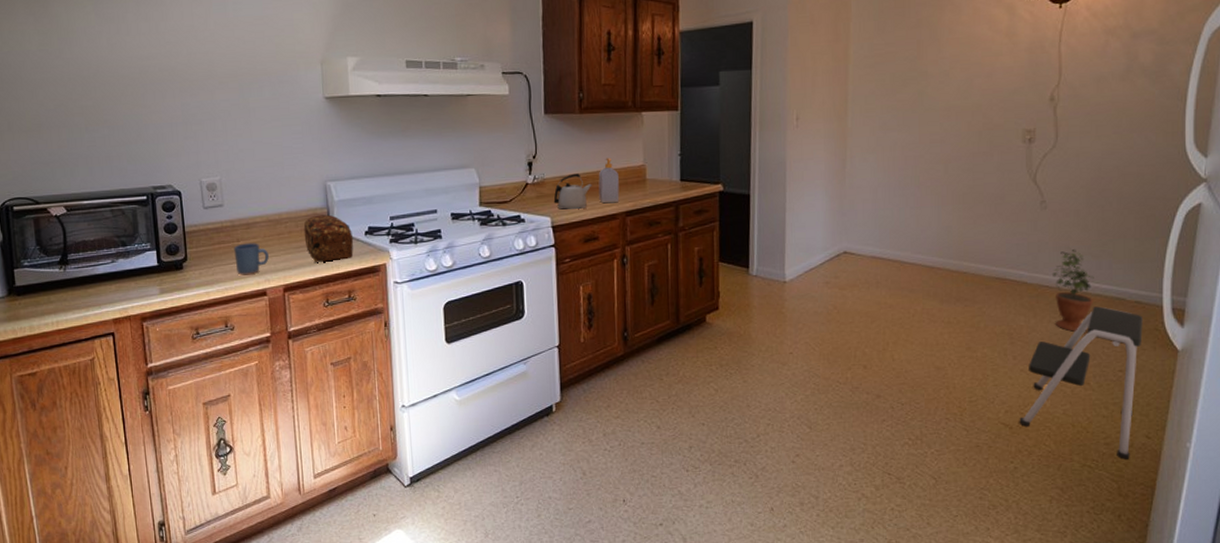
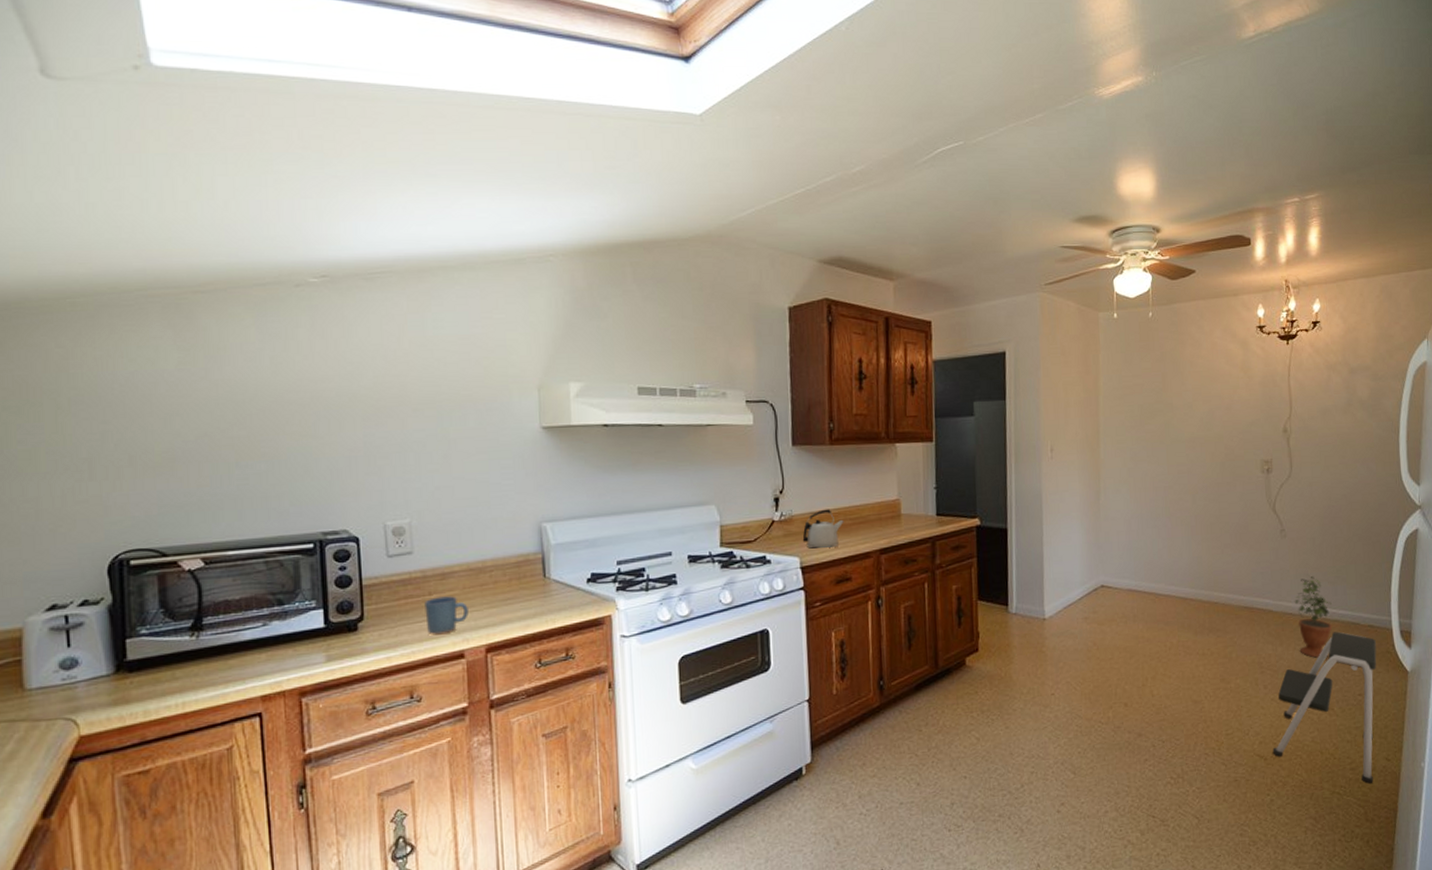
bread loaf: present [303,214,354,262] -> none [512,560,573,616]
soap bottle: present [598,157,620,204] -> none [850,492,874,541]

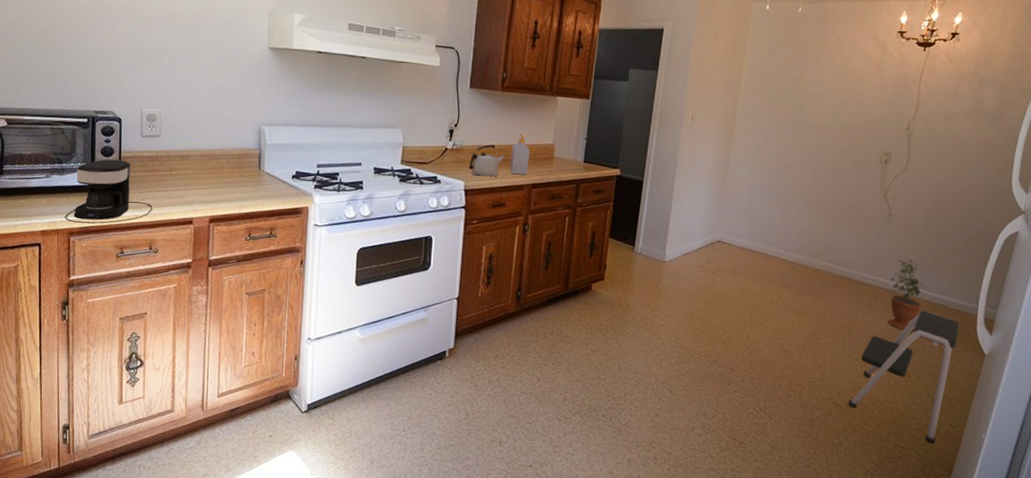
coffee maker: none [292,589,410,679] -> present [65,159,152,224]
mug: present [424,596,469,635] -> none [166,173,199,204]
soap bottle: none [850,492,874,541] -> present [510,134,530,175]

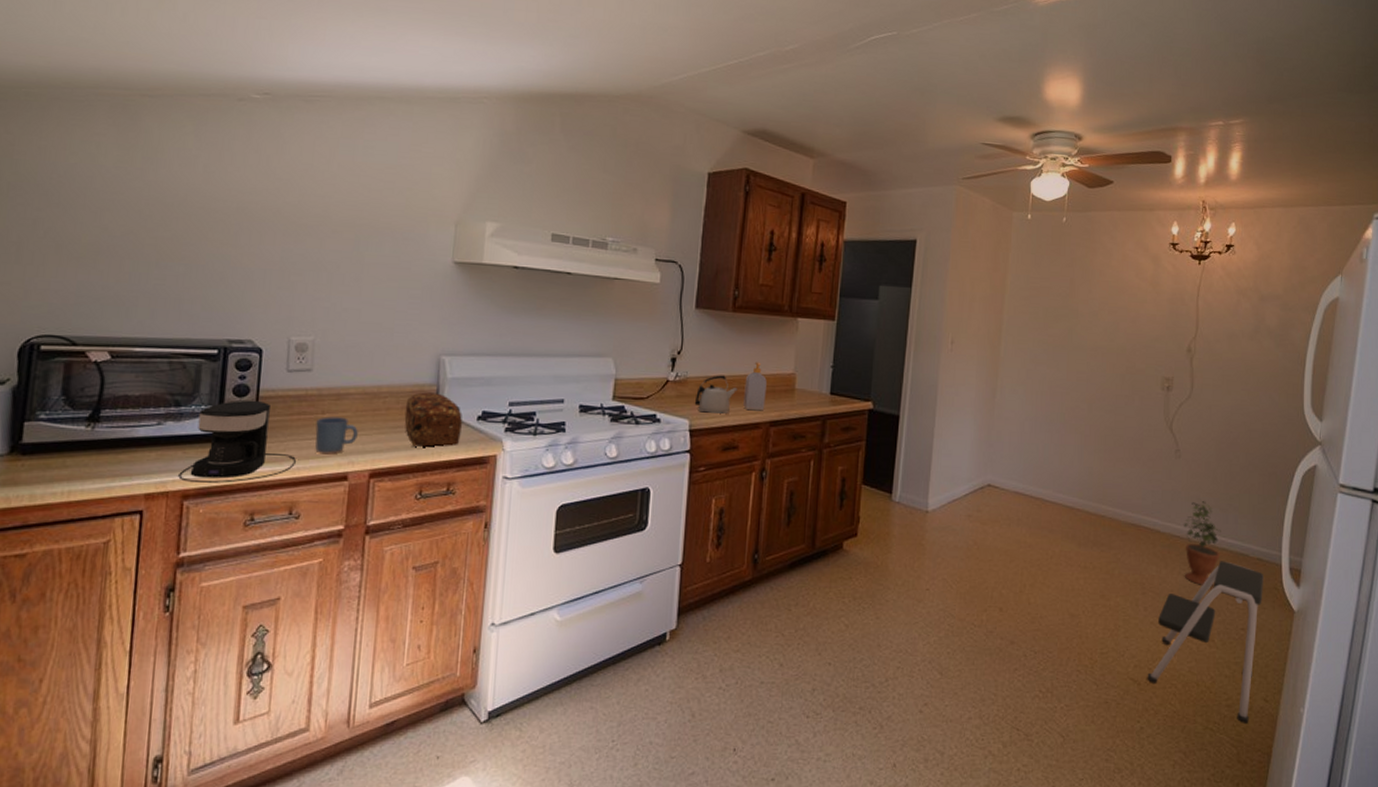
mug: none [166,173,199,204] -> present [315,416,358,455]
bread loaf: none [234,155,281,199] -> present [404,392,463,447]

